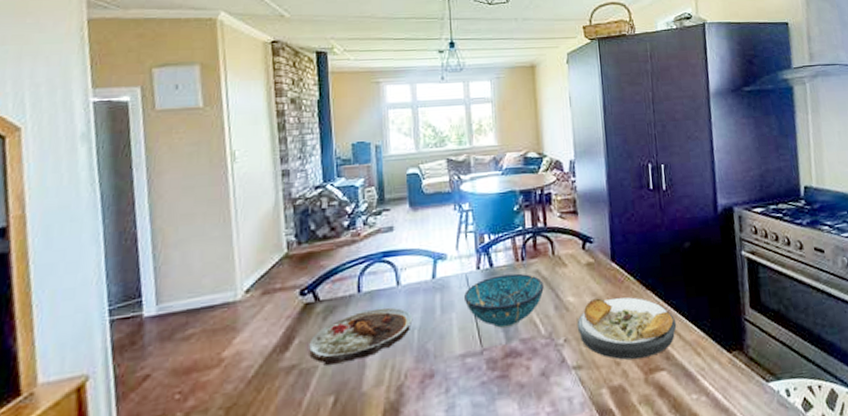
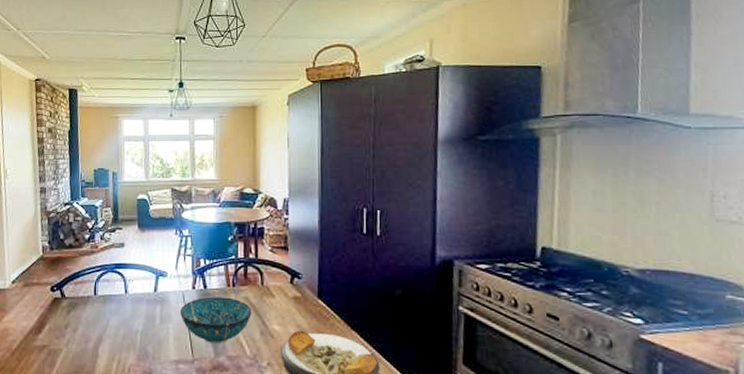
plate: present [309,307,413,365] -> none [56,310,137,351]

